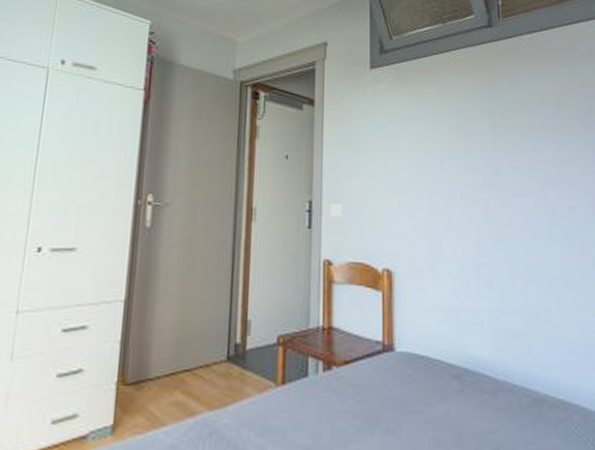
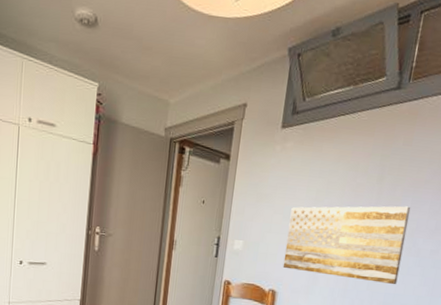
wall art: none [395,154,539,254] -> present [282,206,411,285]

